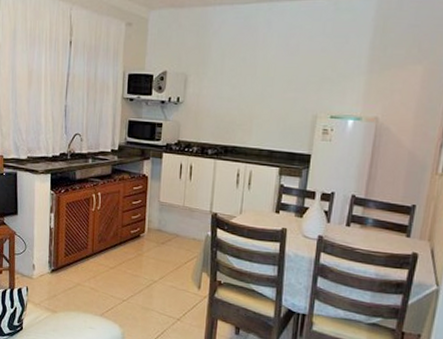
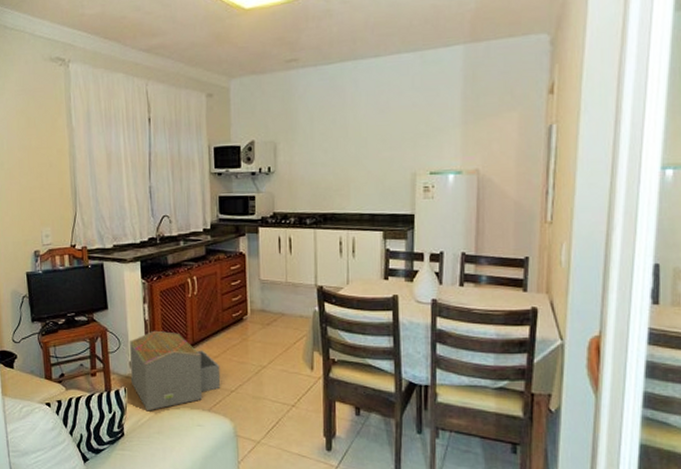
architectural model: none [32,238,115,311] -> present [129,330,221,411]

